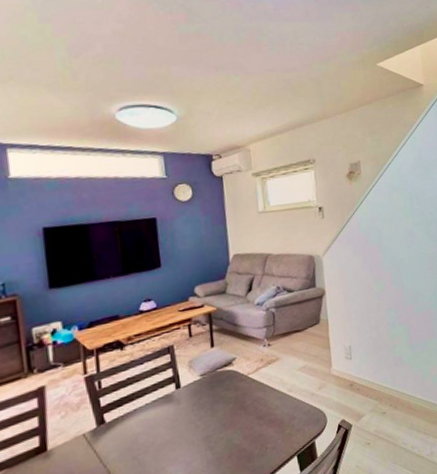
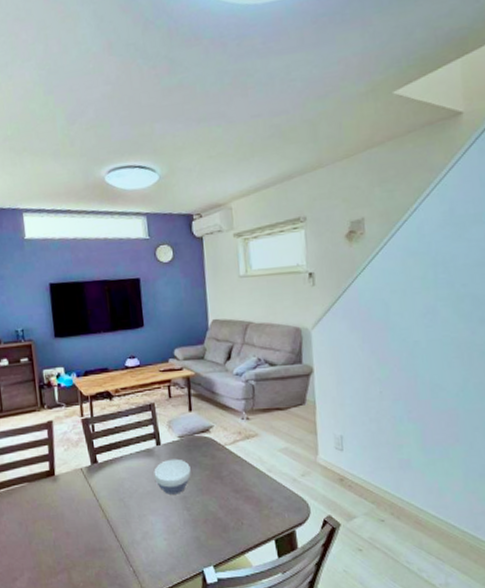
bowl: none [173,398,214,439] -> present [154,459,191,494]

